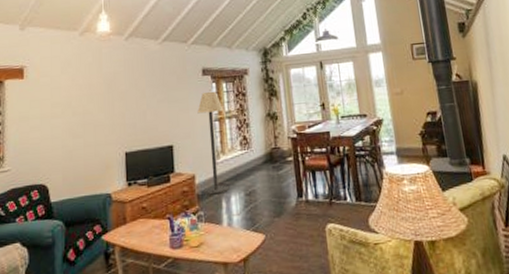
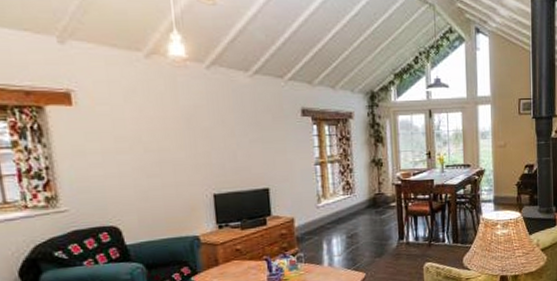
floor lamp: present [197,91,230,195] -> none [296,133,331,238]

